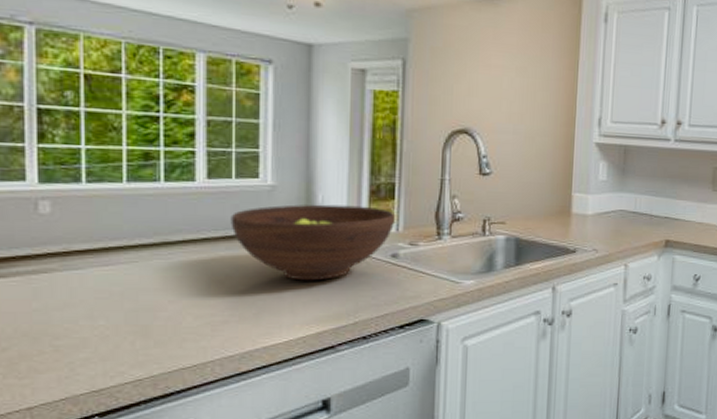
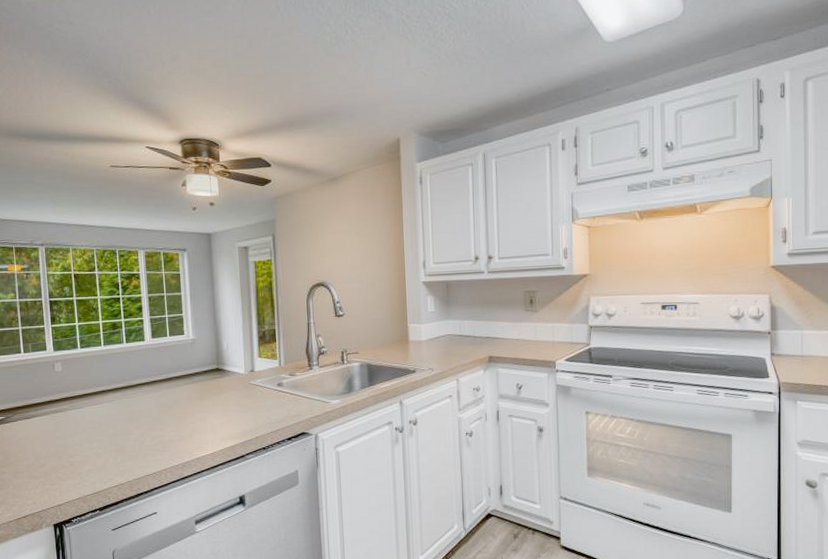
fruit bowl: present [231,204,396,281] -> none [168,348,278,408]

